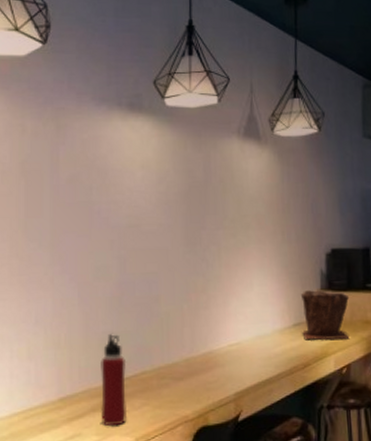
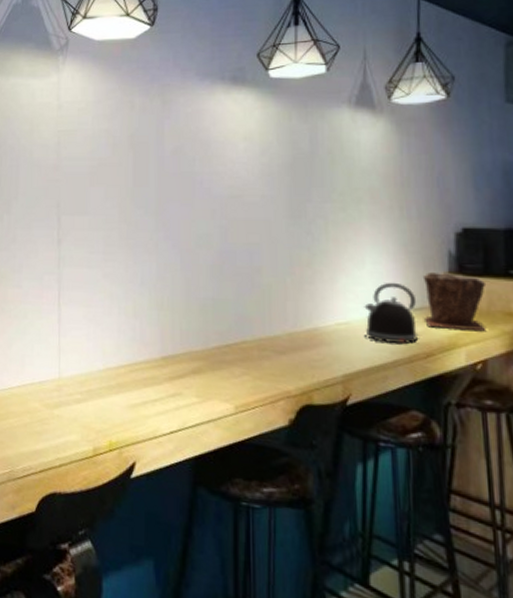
water bottle: present [100,334,128,427] -> none [200,301,228,391]
kettle: none [252,301,298,359] -> present [364,282,419,345]

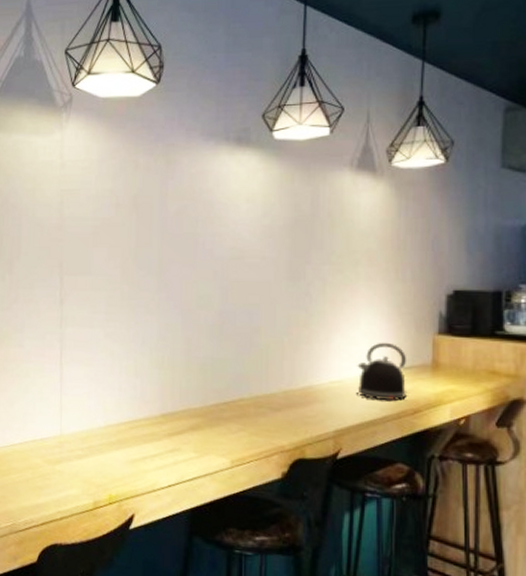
plant pot: present [422,272,487,330] -> none [414,332,474,388]

